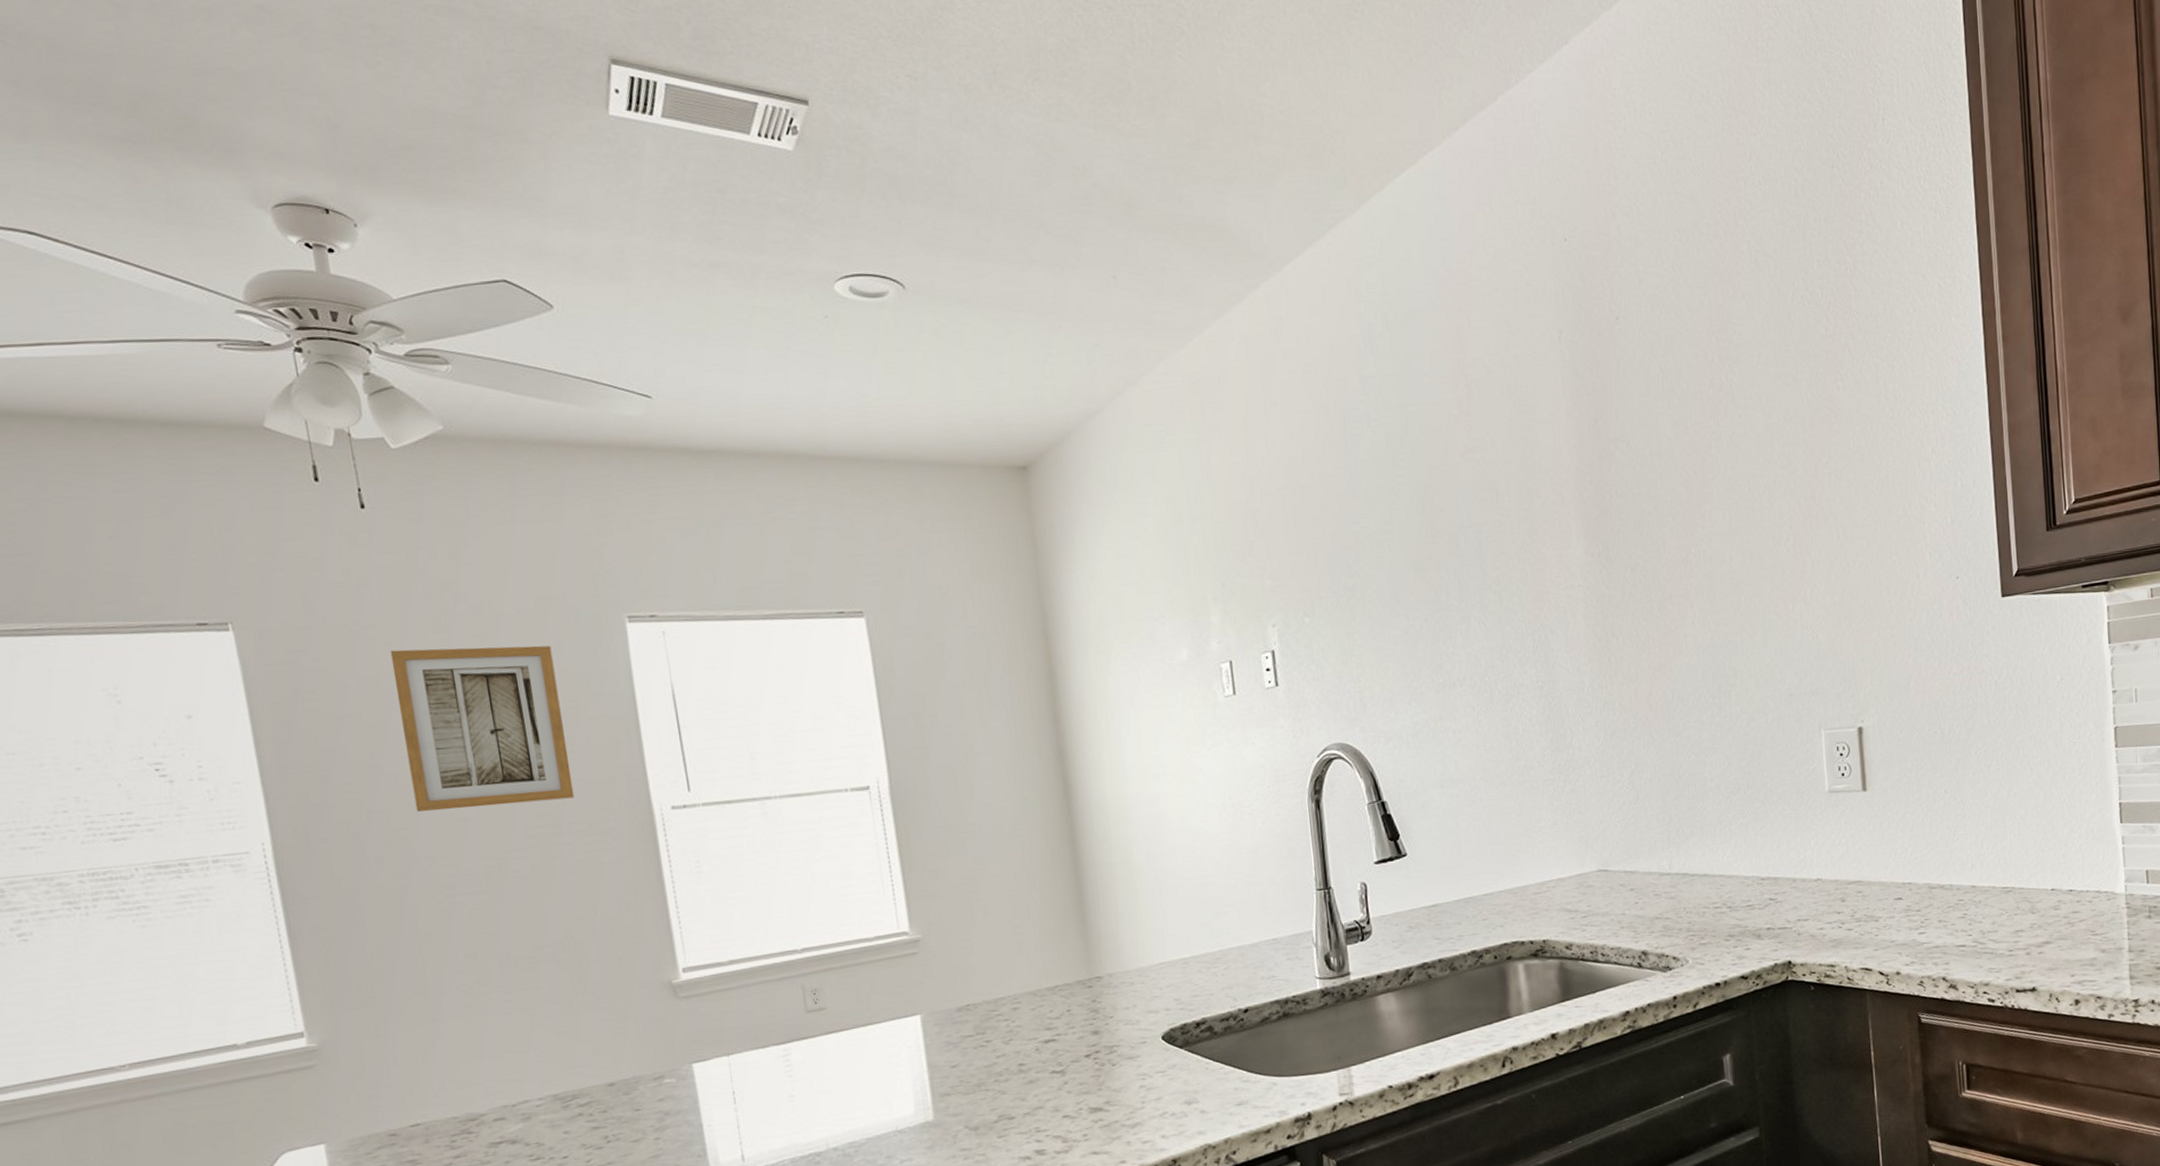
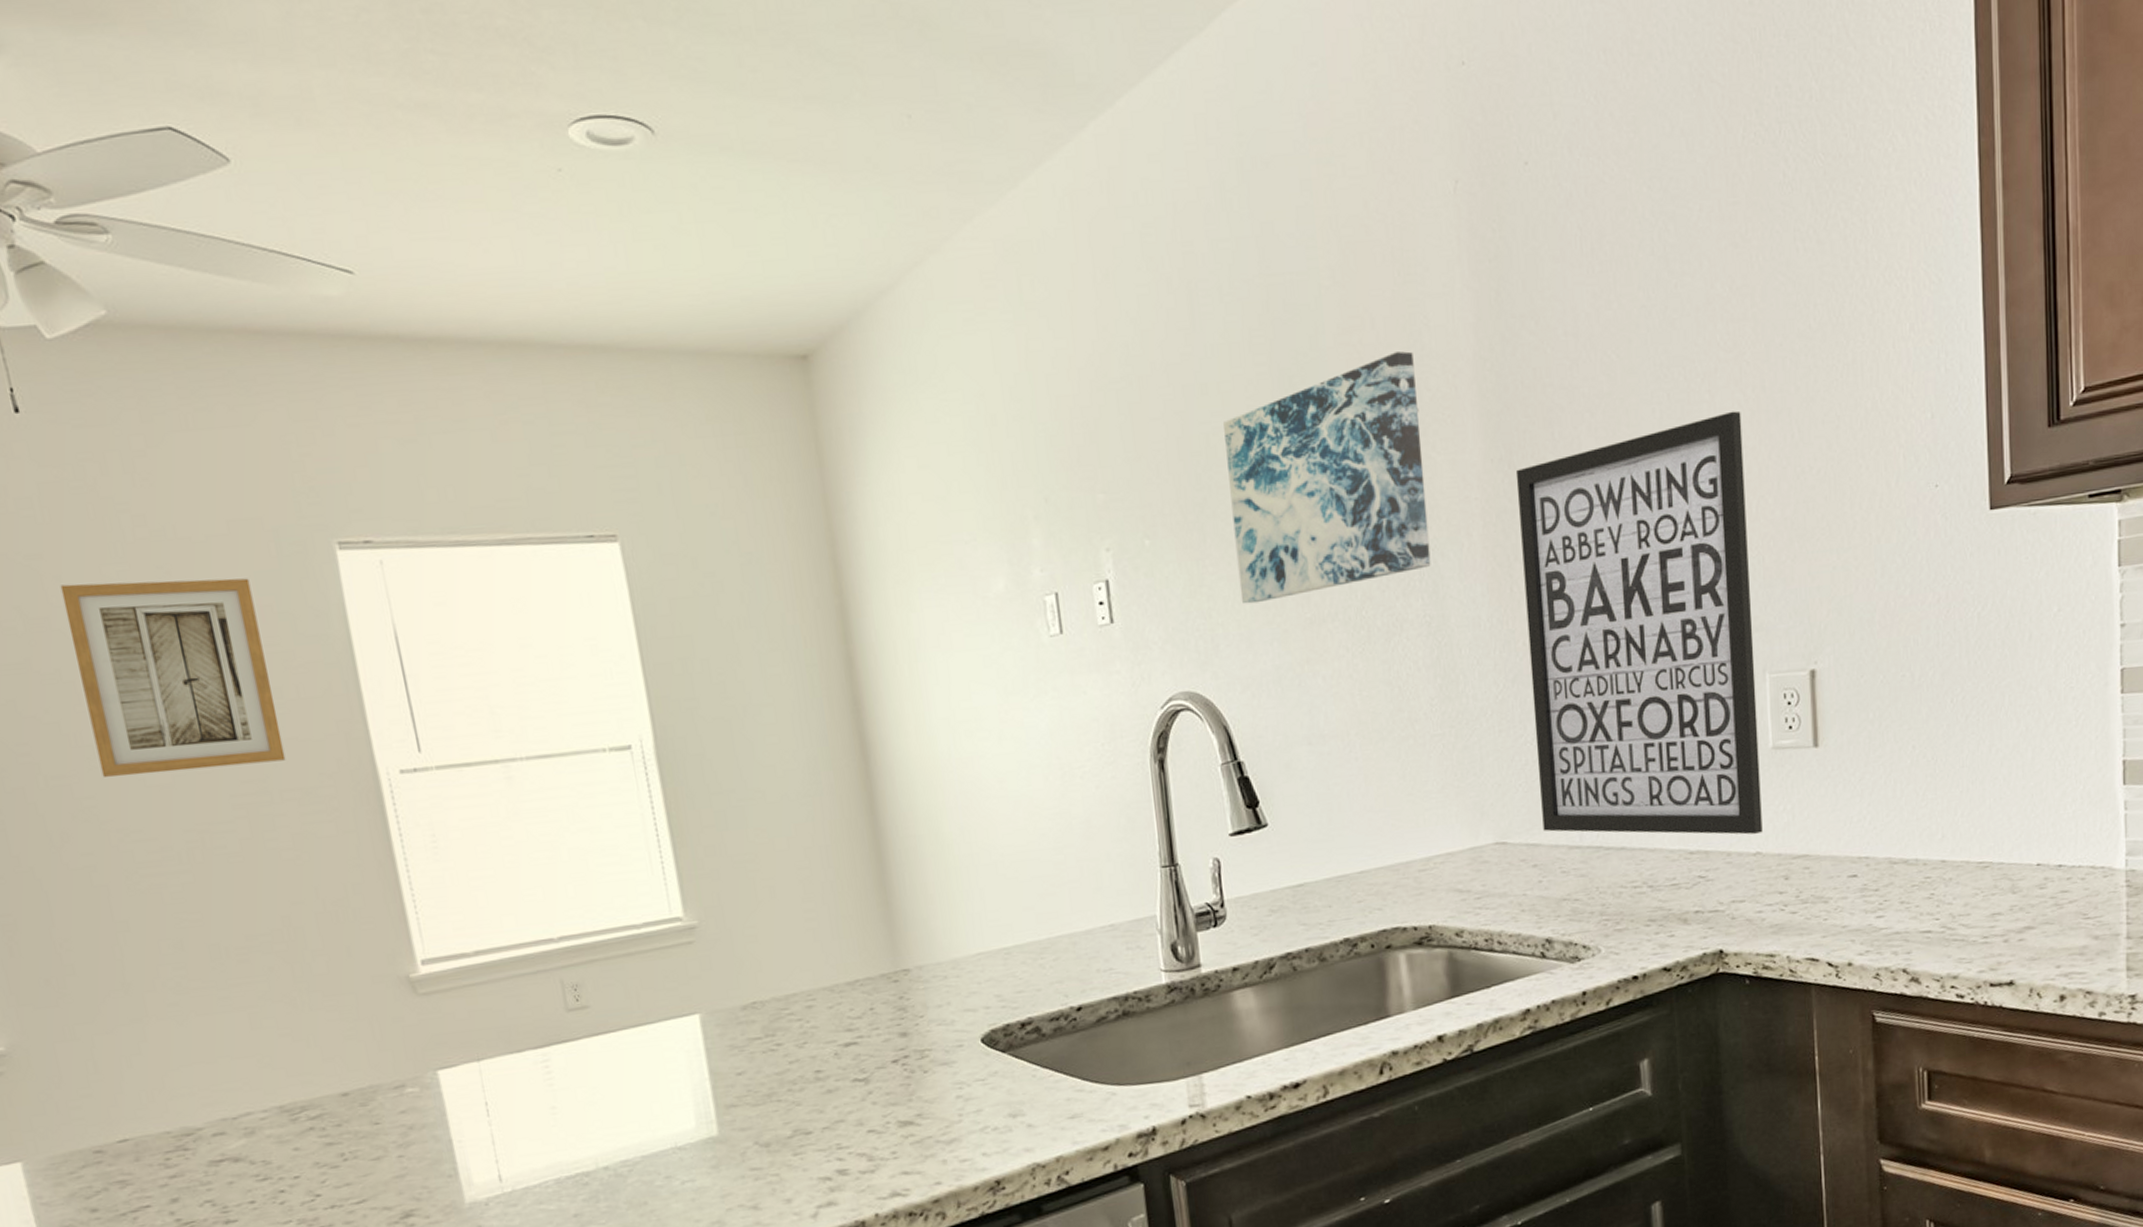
wall art: none [1370,466,1543,671] -> present [1223,351,1431,604]
wall art: none [1611,516,1822,864] -> present [1515,411,1763,835]

